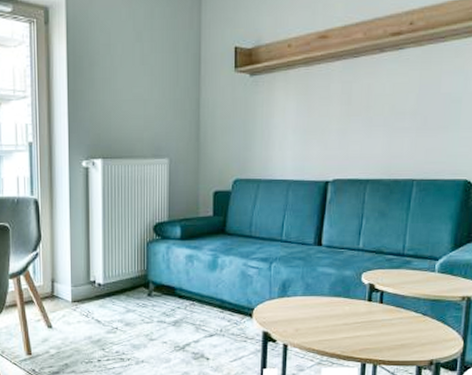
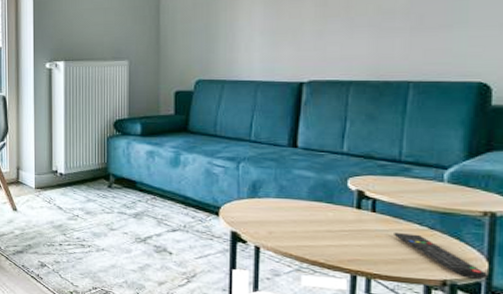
remote control: none [396,321,463,356] -> present [394,233,488,279]

